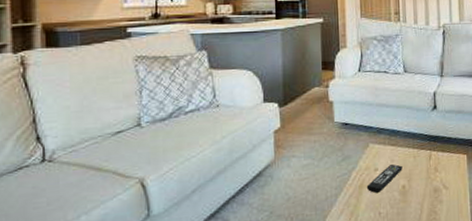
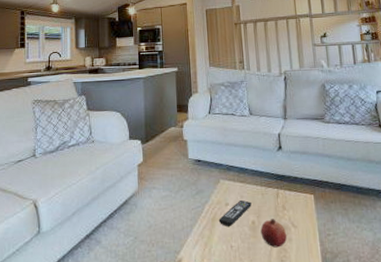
fruit: none [411,181,438,211] -> present [260,219,287,248]

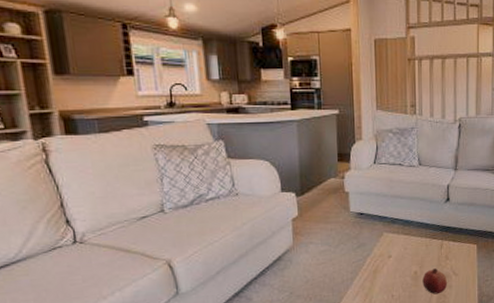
remote control: present [218,200,252,227] -> none [380,252,415,278]

